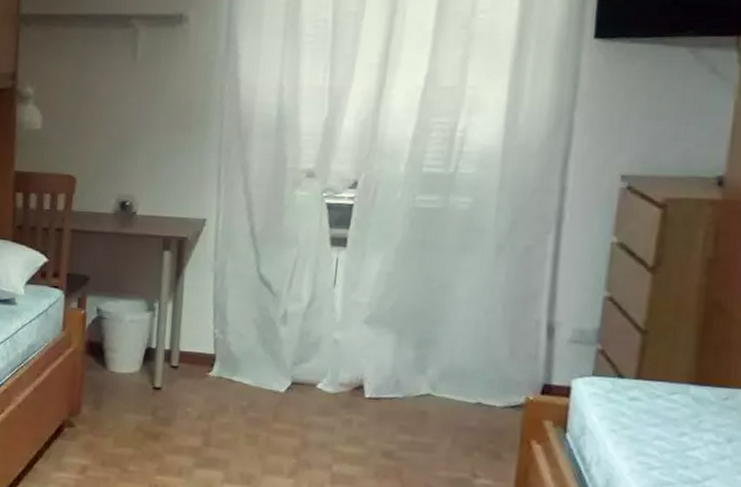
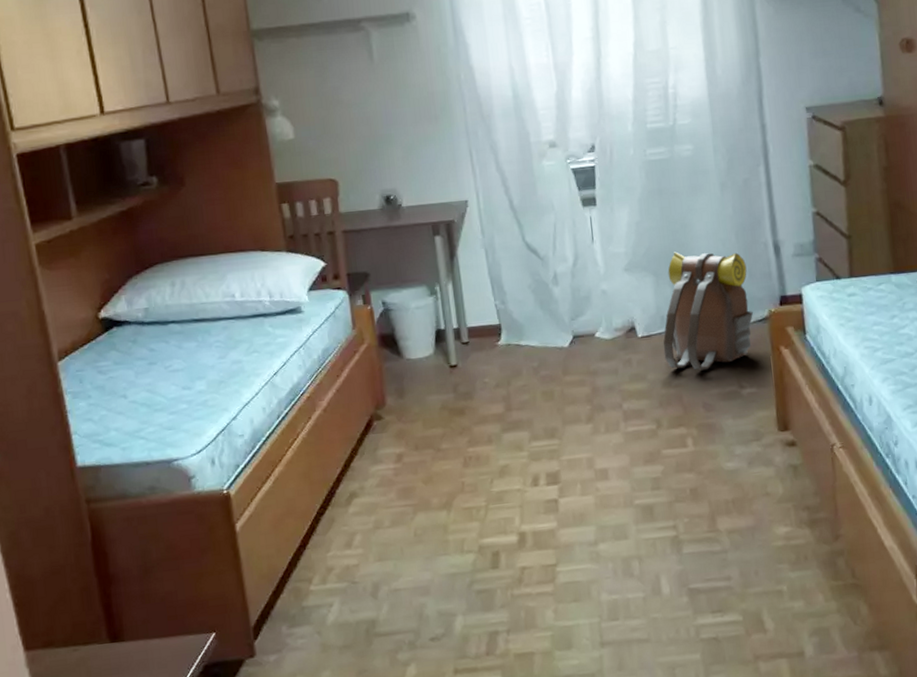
backpack: none [390,312,509,449] -> present [663,252,754,371]

